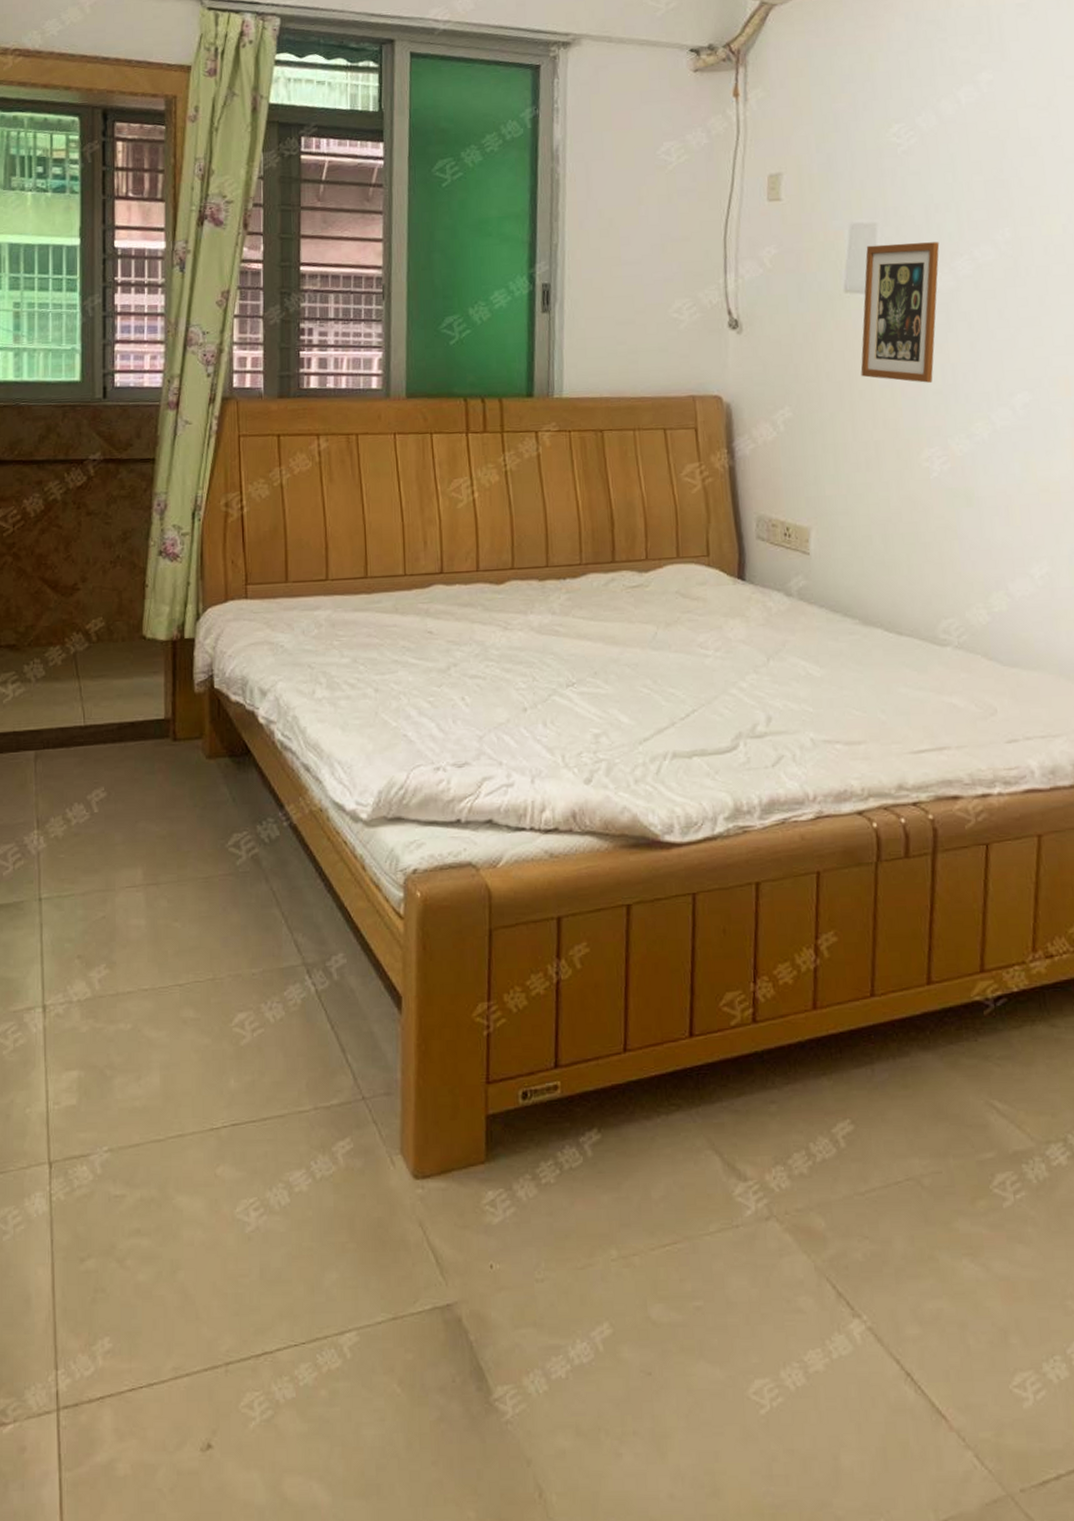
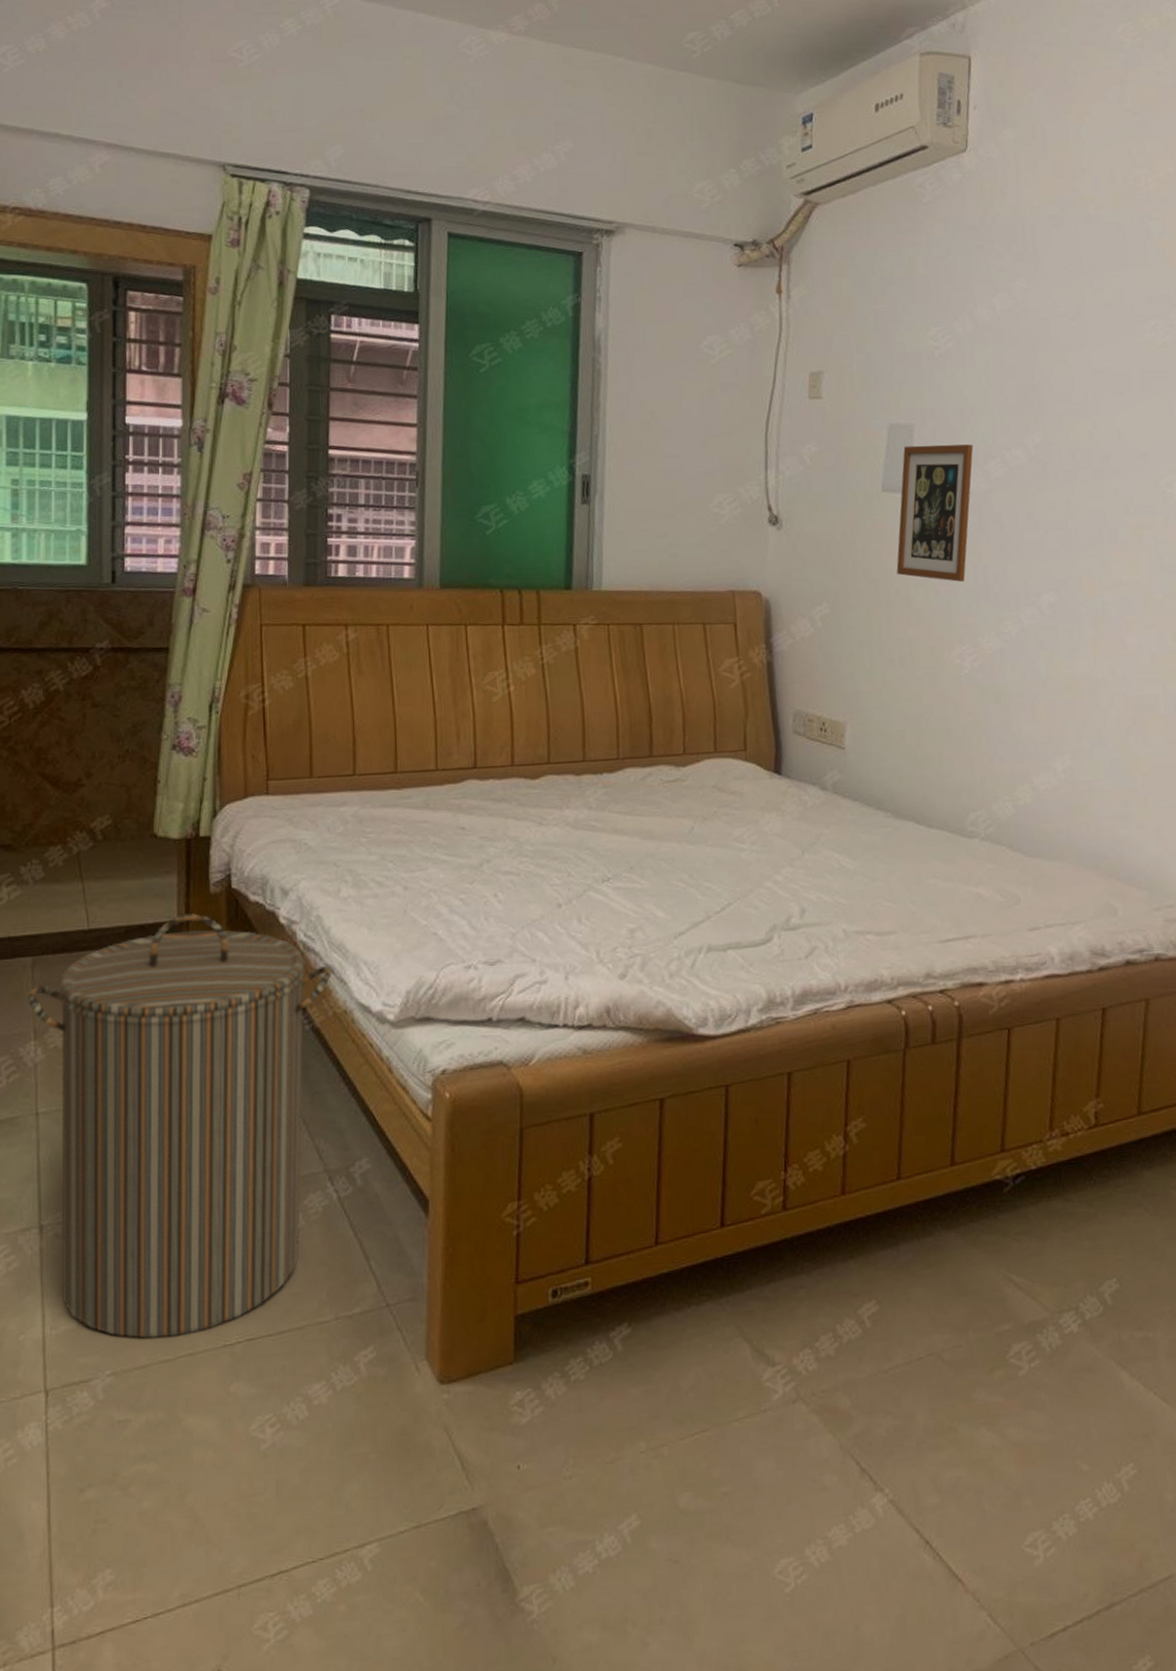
laundry hamper: none [31,712,308,1119] -> present [27,913,332,1339]

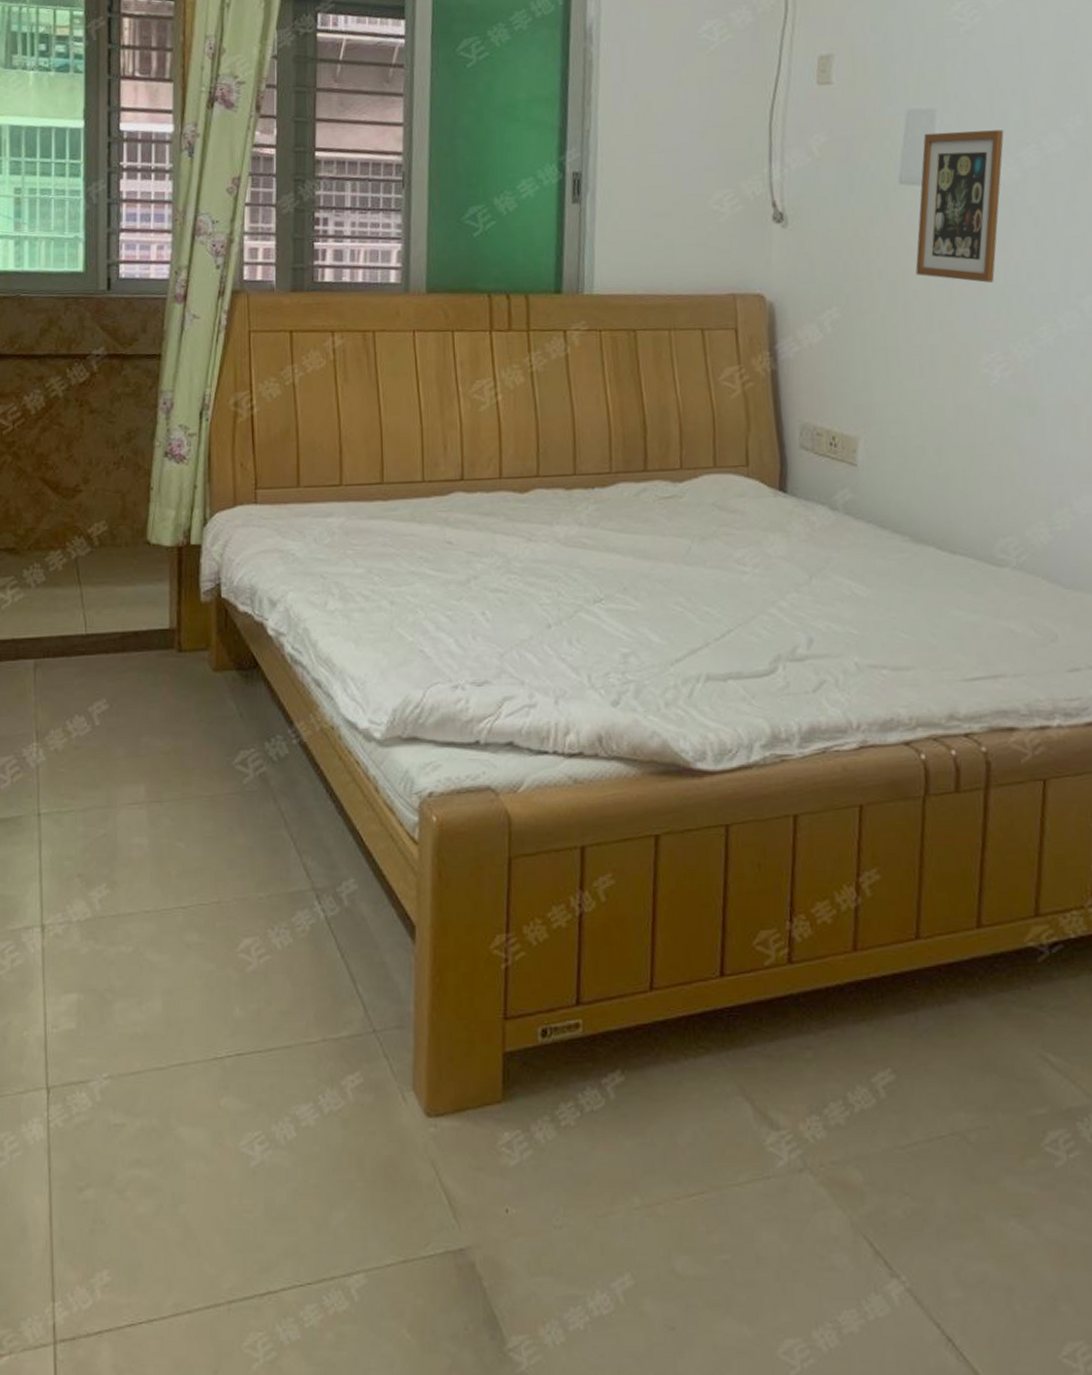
laundry hamper: present [27,913,332,1339] -> none [30,622,319,1046]

